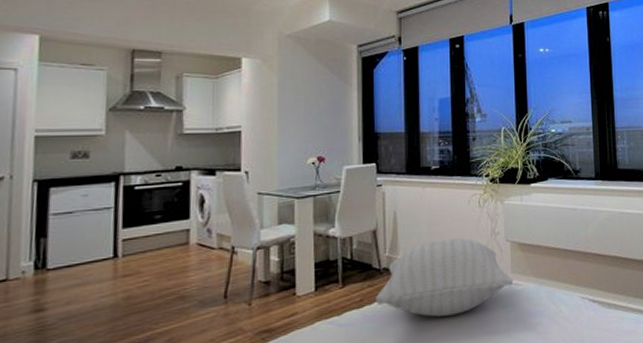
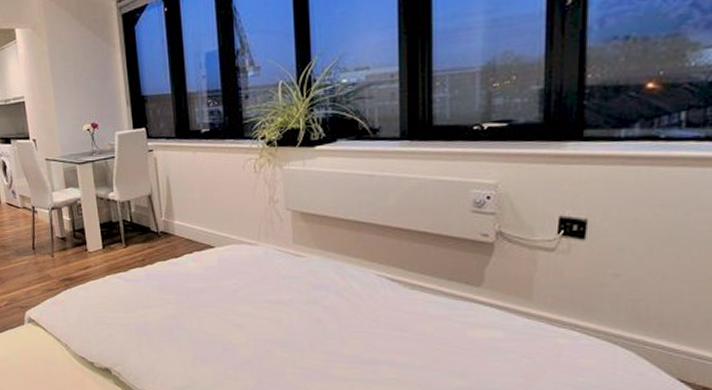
pillow: present [376,238,514,317] -> none [156,205,296,281]

